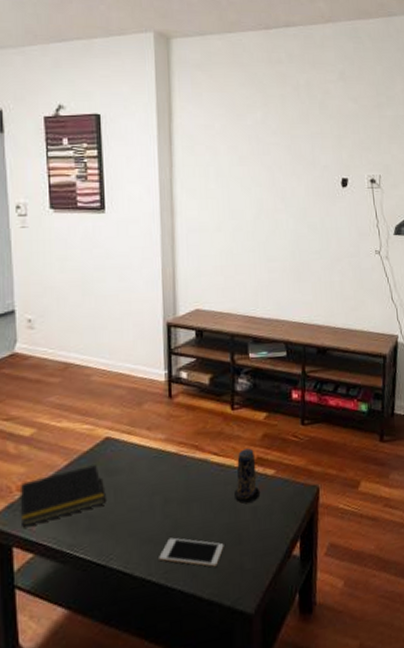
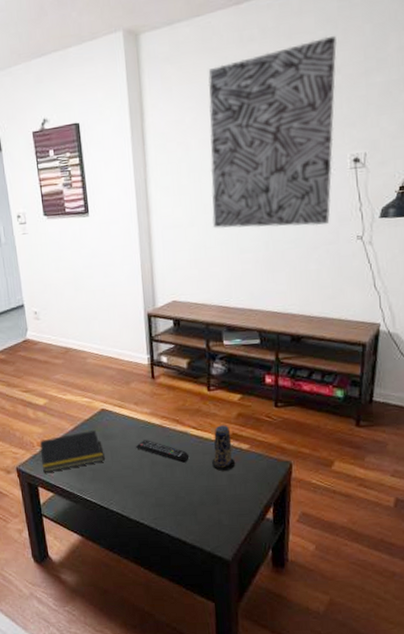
remote control: none [145,472,209,498] -> present [135,440,190,463]
cell phone: present [159,537,224,567] -> none [149,492,204,519]
wall art: none [238,70,354,239] -> present [208,35,337,229]

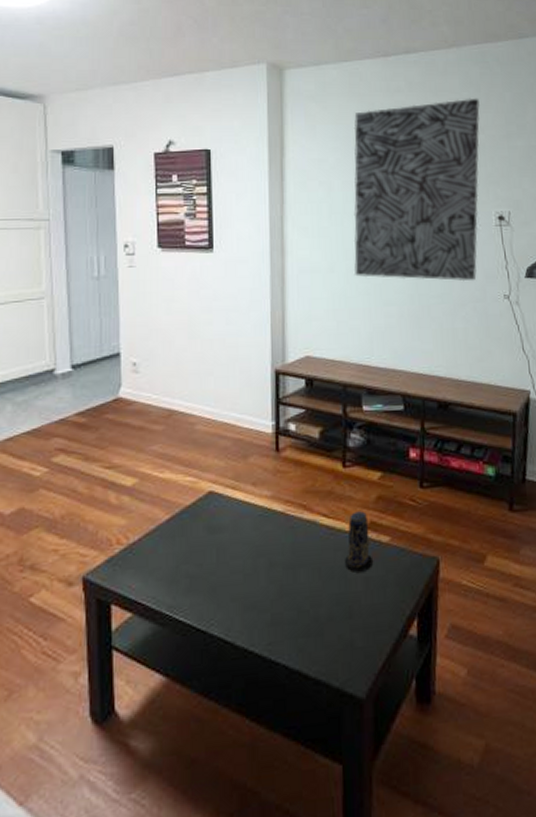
notepad: present [39,429,104,473] -> none [120,519,206,583]
remote control: present [135,440,190,463] -> none [249,532,318,563]

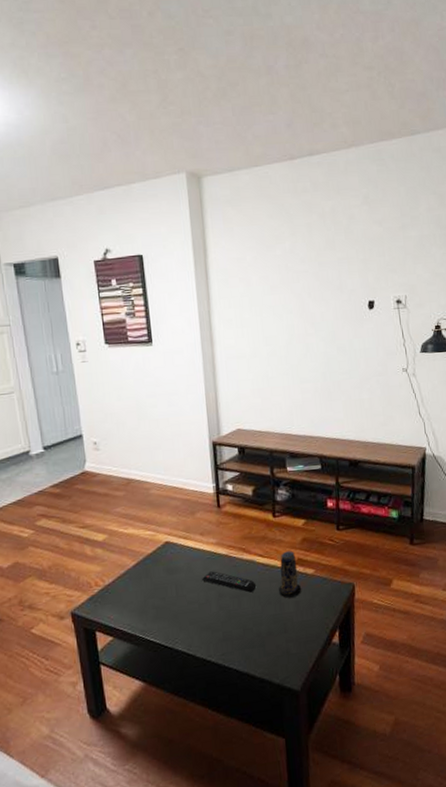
remote control: none [249,532,318,563] -> present [201,571,257,593]
wall art: present [353,98,480,282] -> none [266,193,379,360]

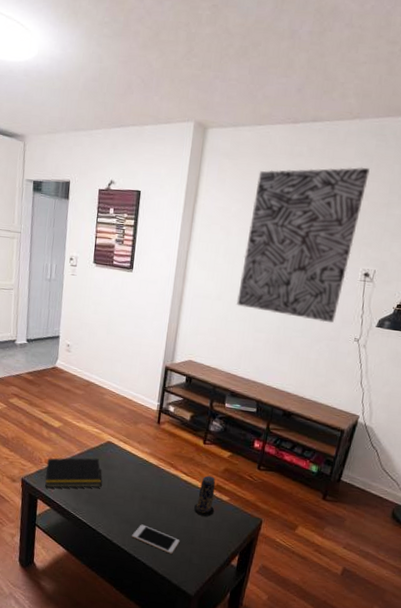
notepad: none [97,564,168,615] -> present [45,457,101,488]
remote control: present [201,571,257,593] -> none [130,475,176,503]
cell phone: none [216,626,272,651] -> present [132,524,180,554]
wall art: none [266,193,379,360] -> present [237,167,370,324]

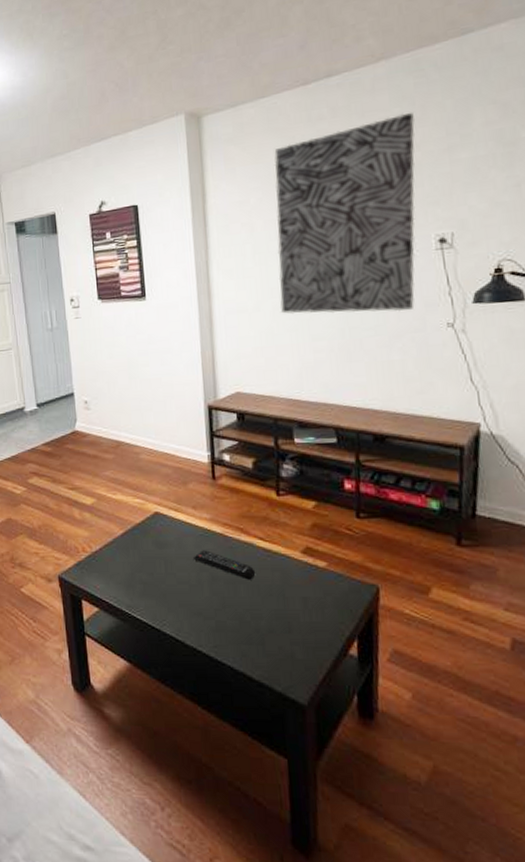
notepad: present [45,457,101,488] -> none [84,535,156,583]
remote control: none [130,475,176,503] -> present [192,550,256,580]
cell phone: present [132,524,180,554] -> none [208,614,273,650]
candle: present [194,475,216,517] -> none [282,537,310,592]

